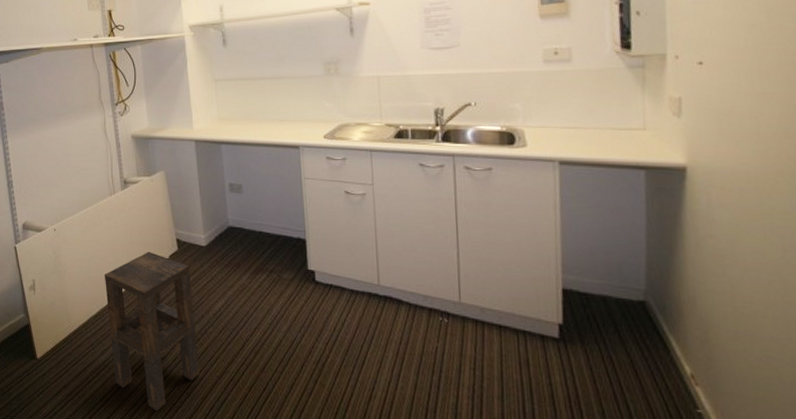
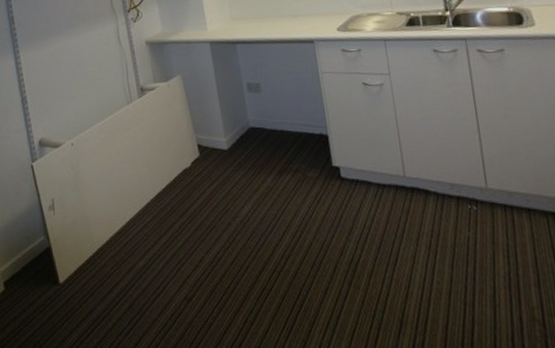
side table: present [104,252,200,412] -> none [125,160,230,331]

